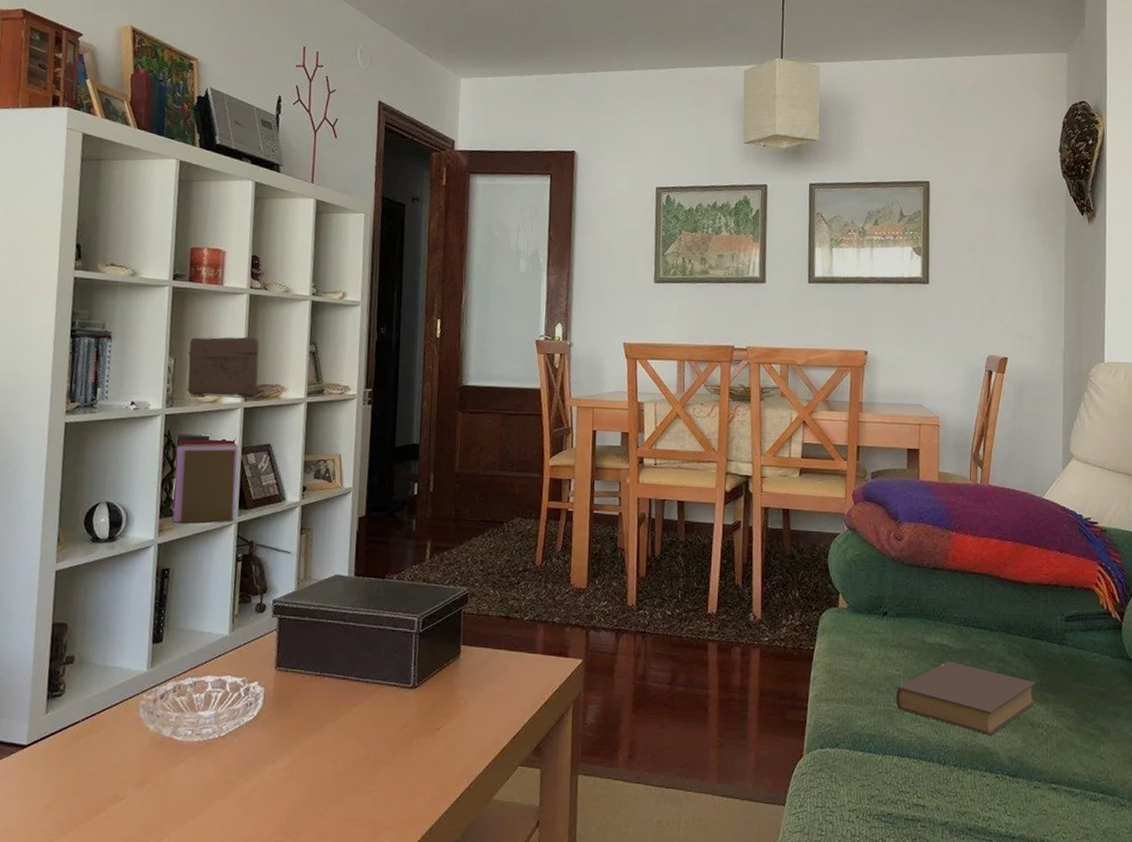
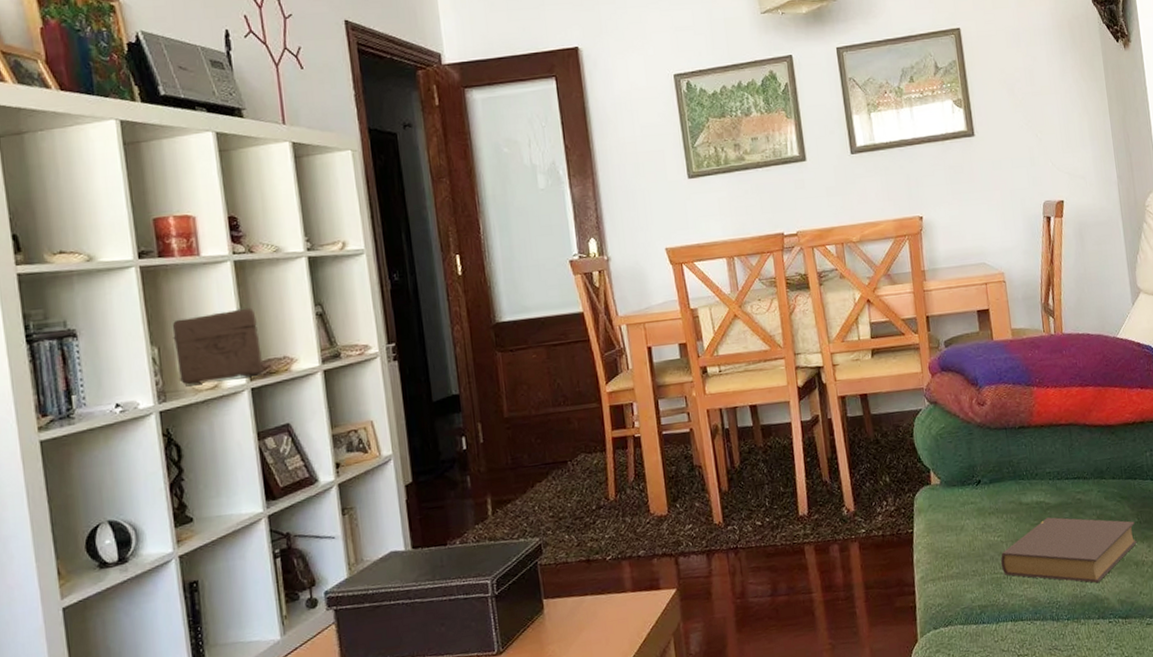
books: present [172,434,239,524] -> none [176,423,264,529]

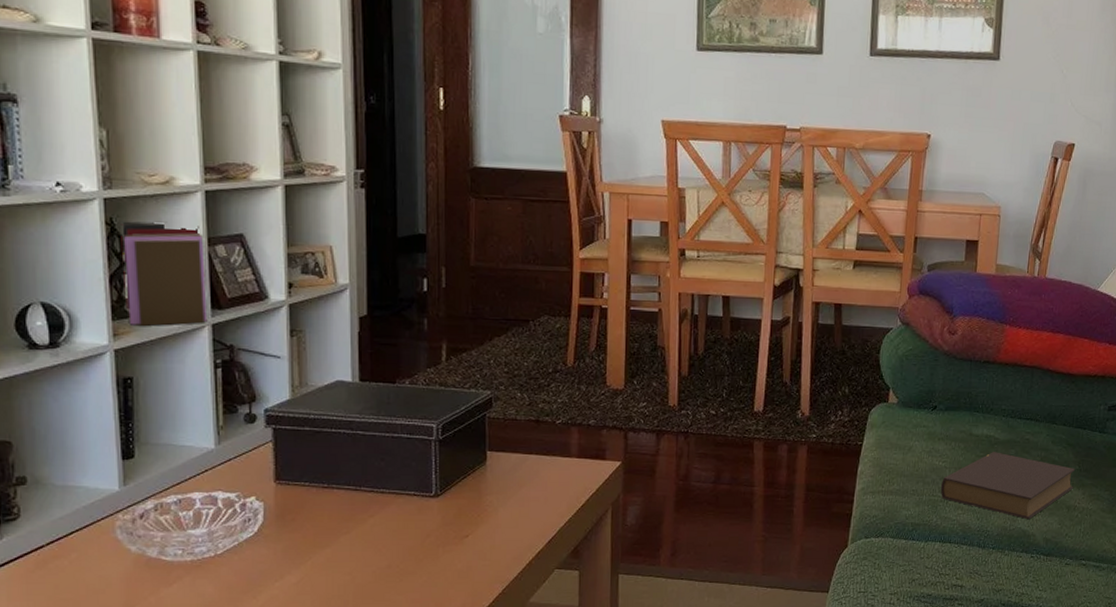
decorative box: present [172,307,263,385] -> none [124,104,220,178]
books: none [176,423,264,529] -> present [120,222,208,326]

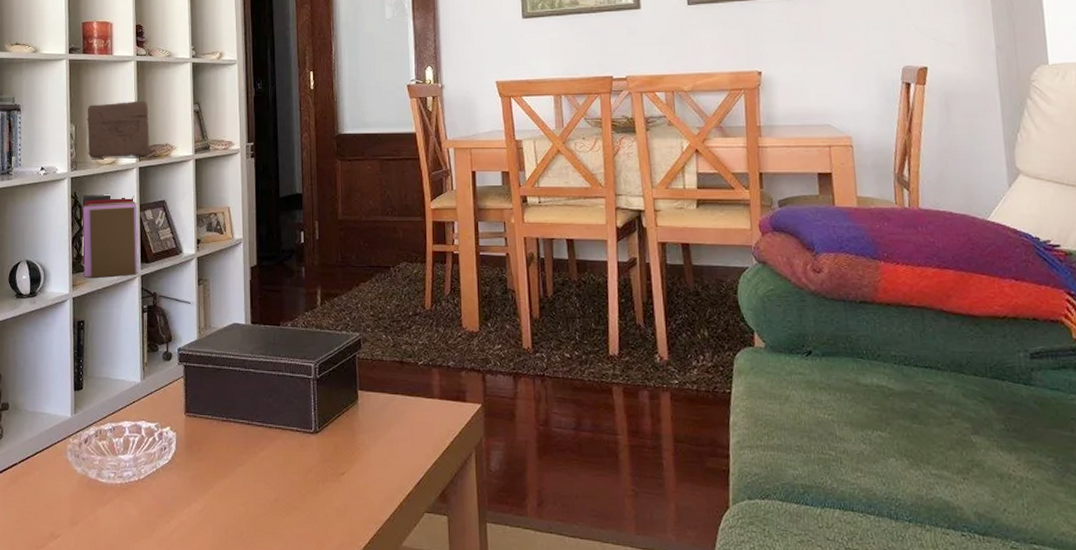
decorative box: none [124,104,220,178] -> present [87,100,150,159]
book: present [941,452,1075,520] -> none [831,404,1002,489]

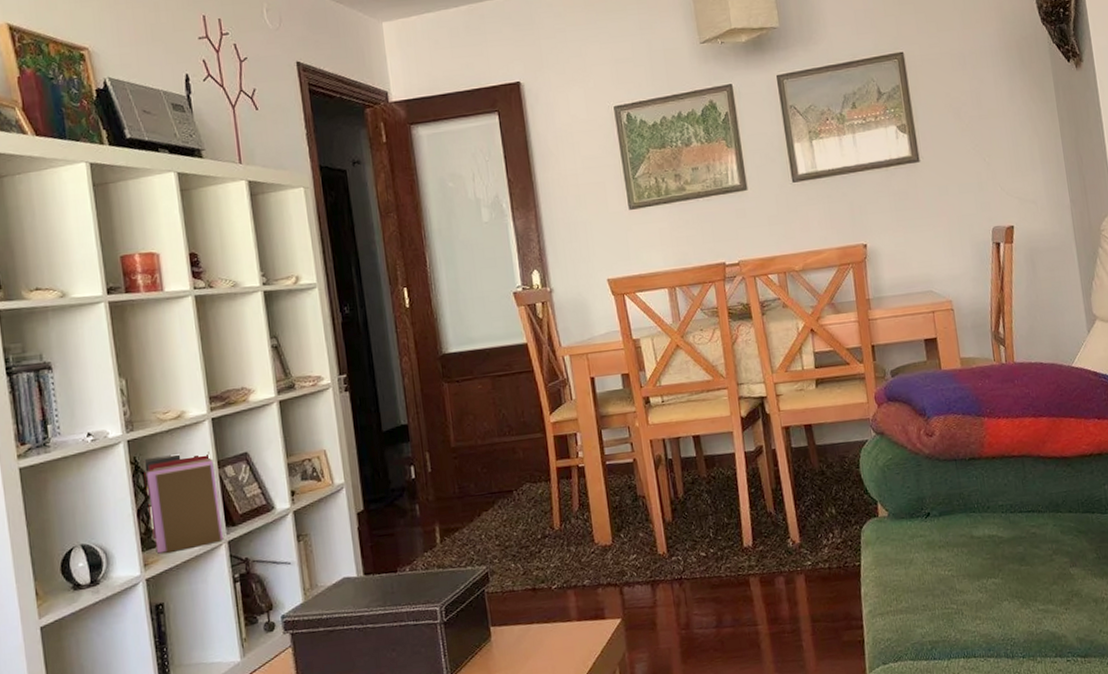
decorative box: present [87,100,150,159] -> none [138,340,223,415]

